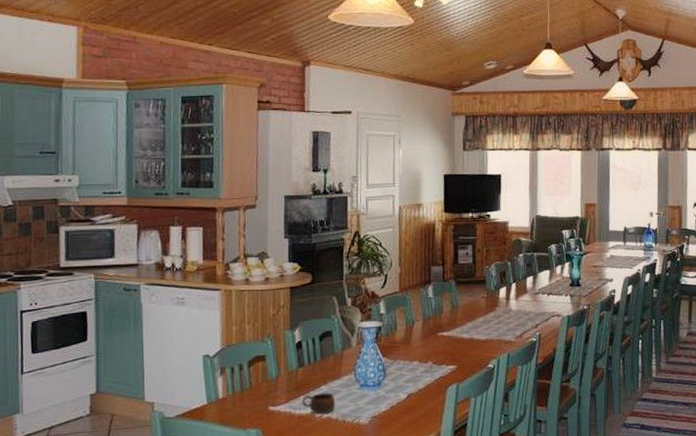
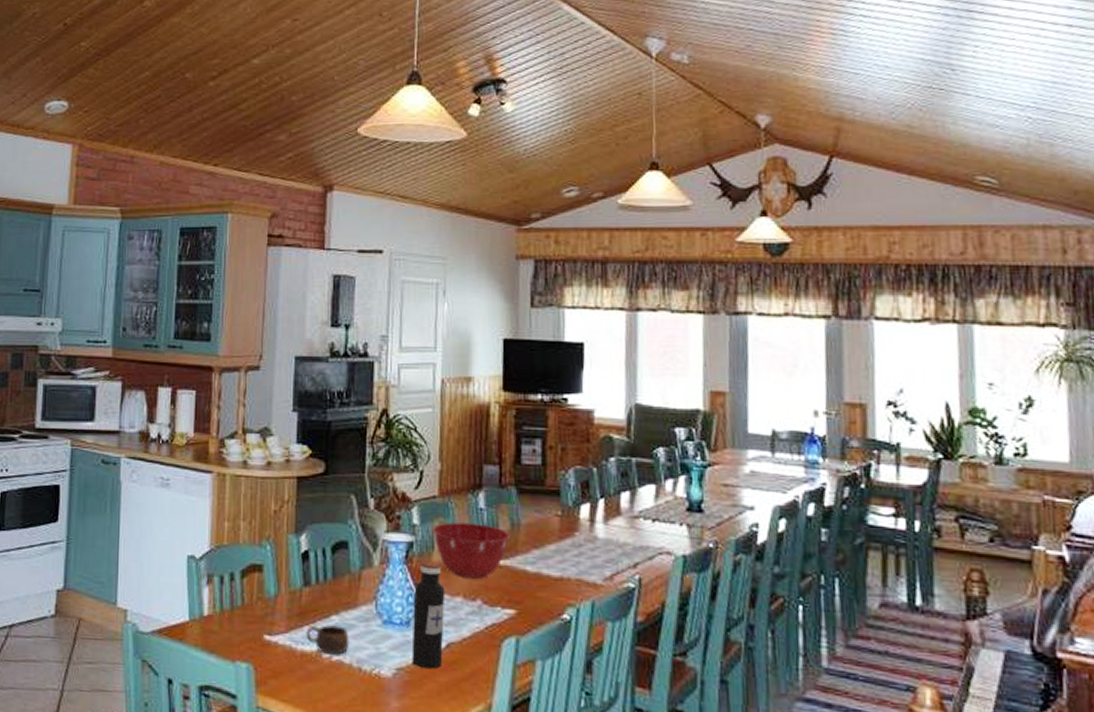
water bottle: none [382,339,406,415] -> present [411,561,445,669]
mixing bowl: none [395,308,452,348] -> present [432,522,511,579]

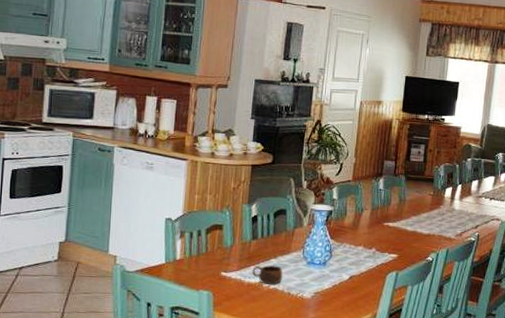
water bottle: present [411,561,445,669] -> none [325,223,352,293]
mixing bowl: present [432,522,511,579] -> none [346,198,399,235]

